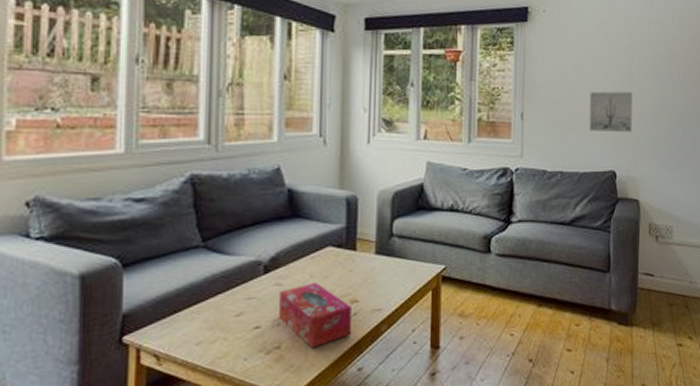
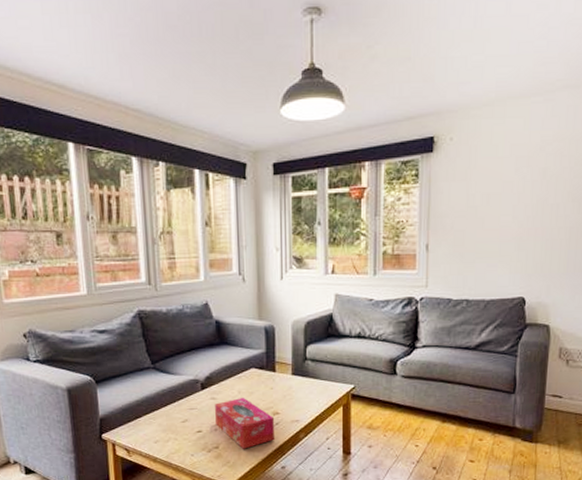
wall art: present [589,91,632,133] -> none [497,217,547,259]

